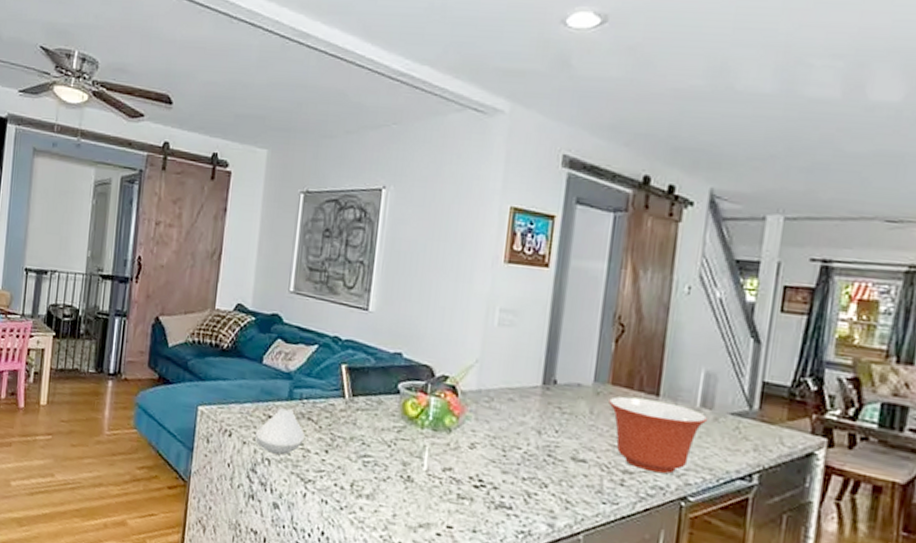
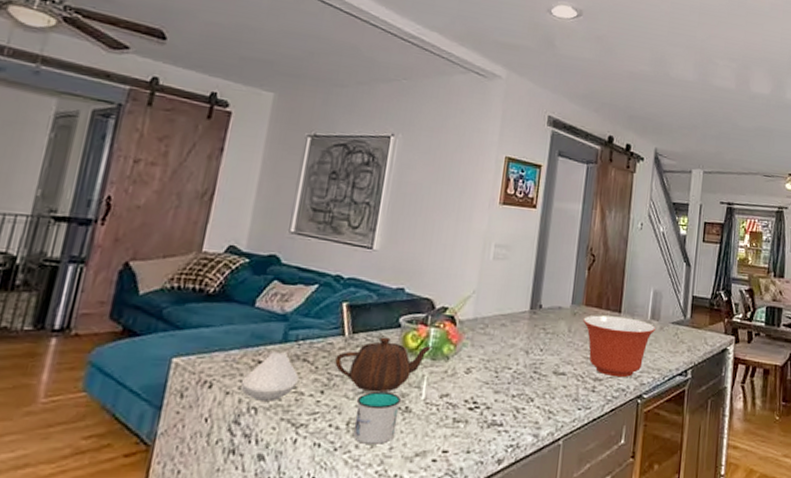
teapot: none [337,402,433,459] -> present [335,337,432,392]
mug: none [357,456,404,510] -> present [352,391,402,444]

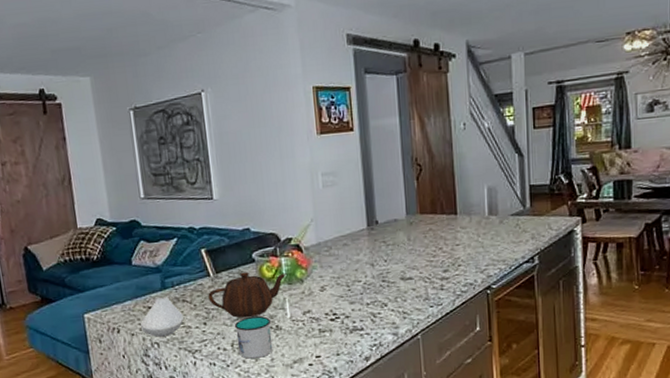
mixing bowl: present [583,315,655,378] -> none [420,217,495,274]

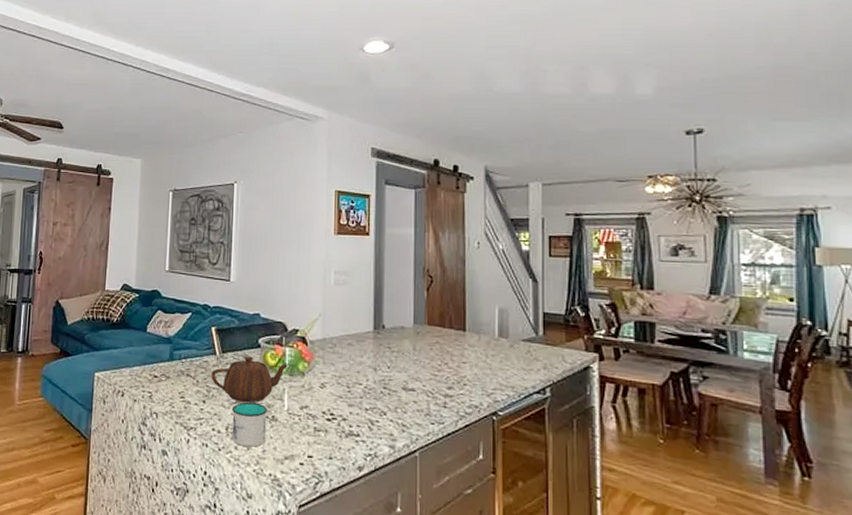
spoon rest: present [140,297,184,337] -> none [143,368,185,408]

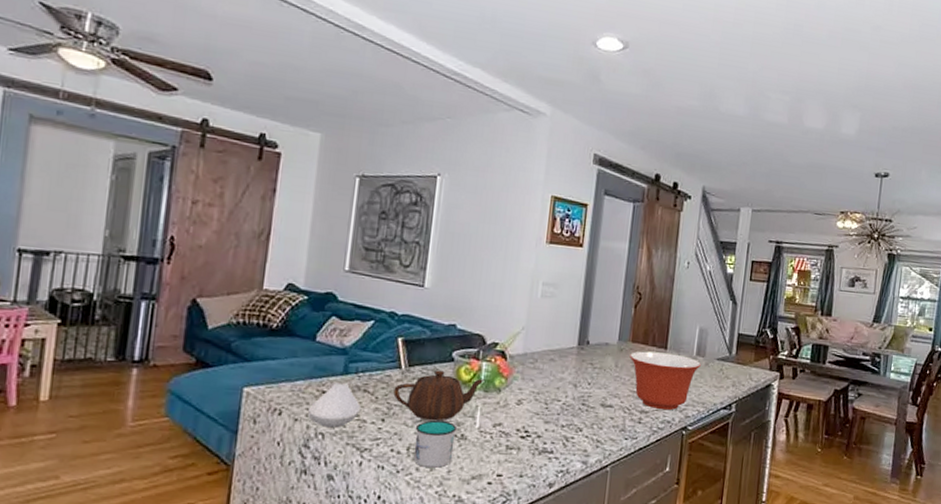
spoon rest: none [143,368,185,408] -> present [307,383,360,428]
mixing bowl: none [427,333,504,395] -> present [630,351,701,411]

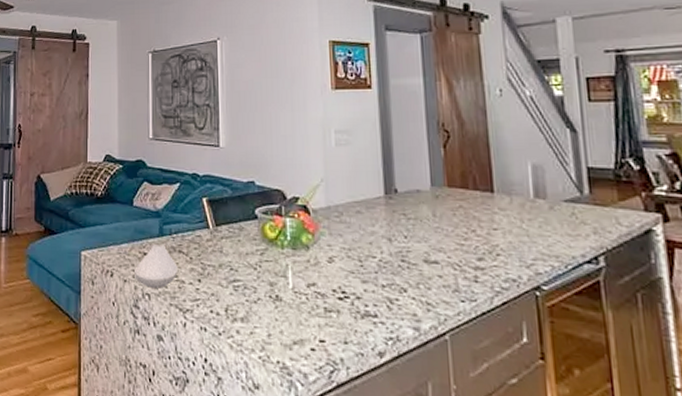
teapot: present [393,370,485,421] -> none [205,228,291,281]
mug: present [413,420,458,468] -> none [230,280,271,331]
mixing bowl: present [630,351,701,411] -> none [448,196,543,266]

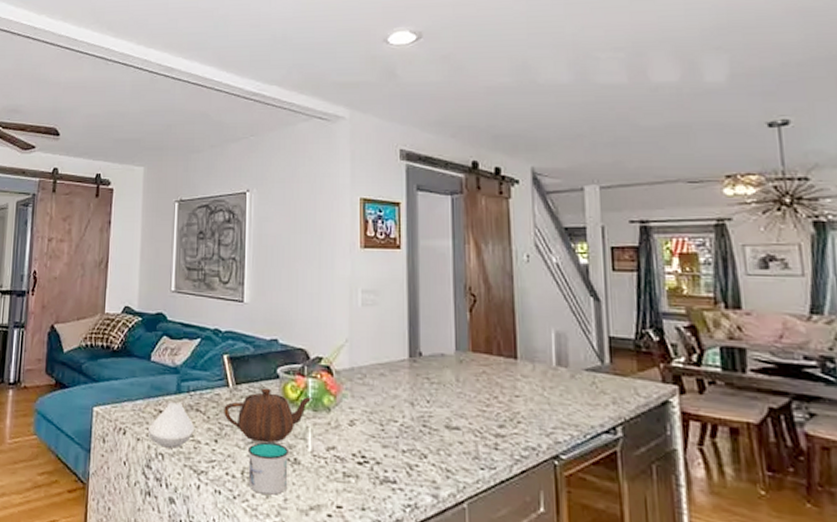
teapot: none [205,228,291,281] -> present [224,388,312,443]
mug: none [230,280,271,331] -> present [247,441,290,495]

